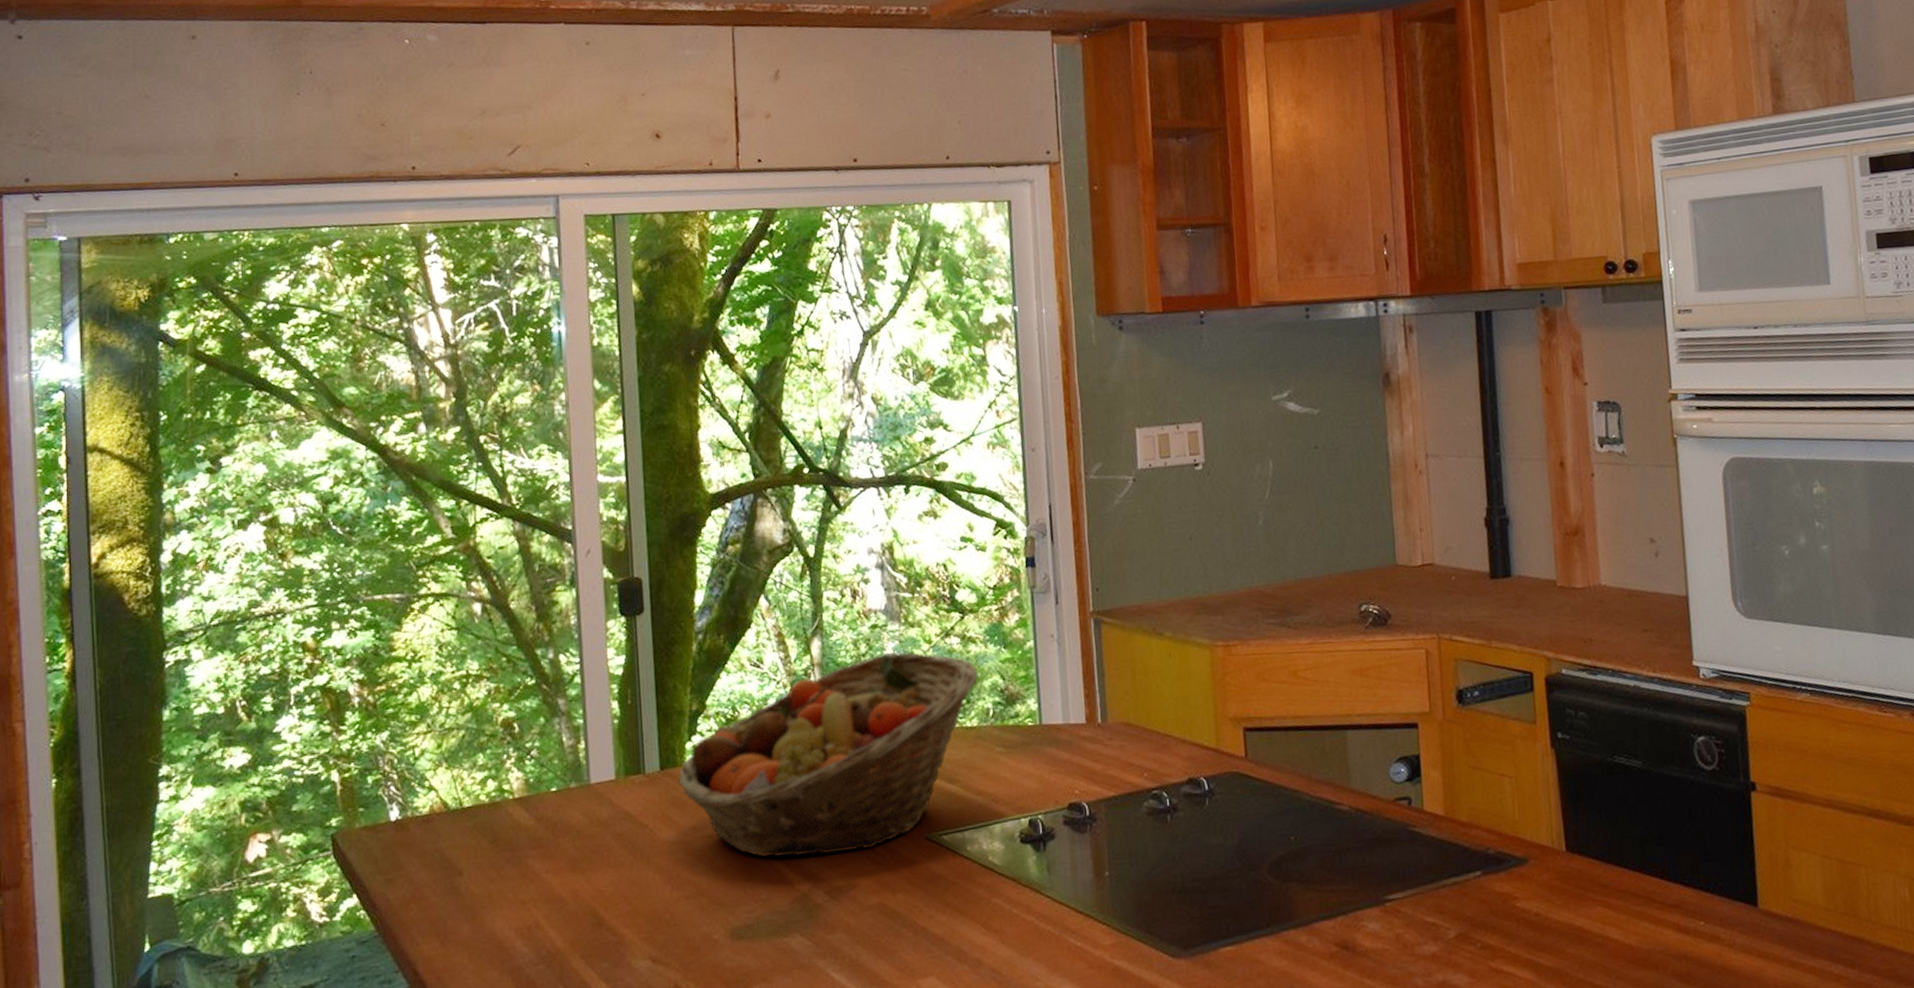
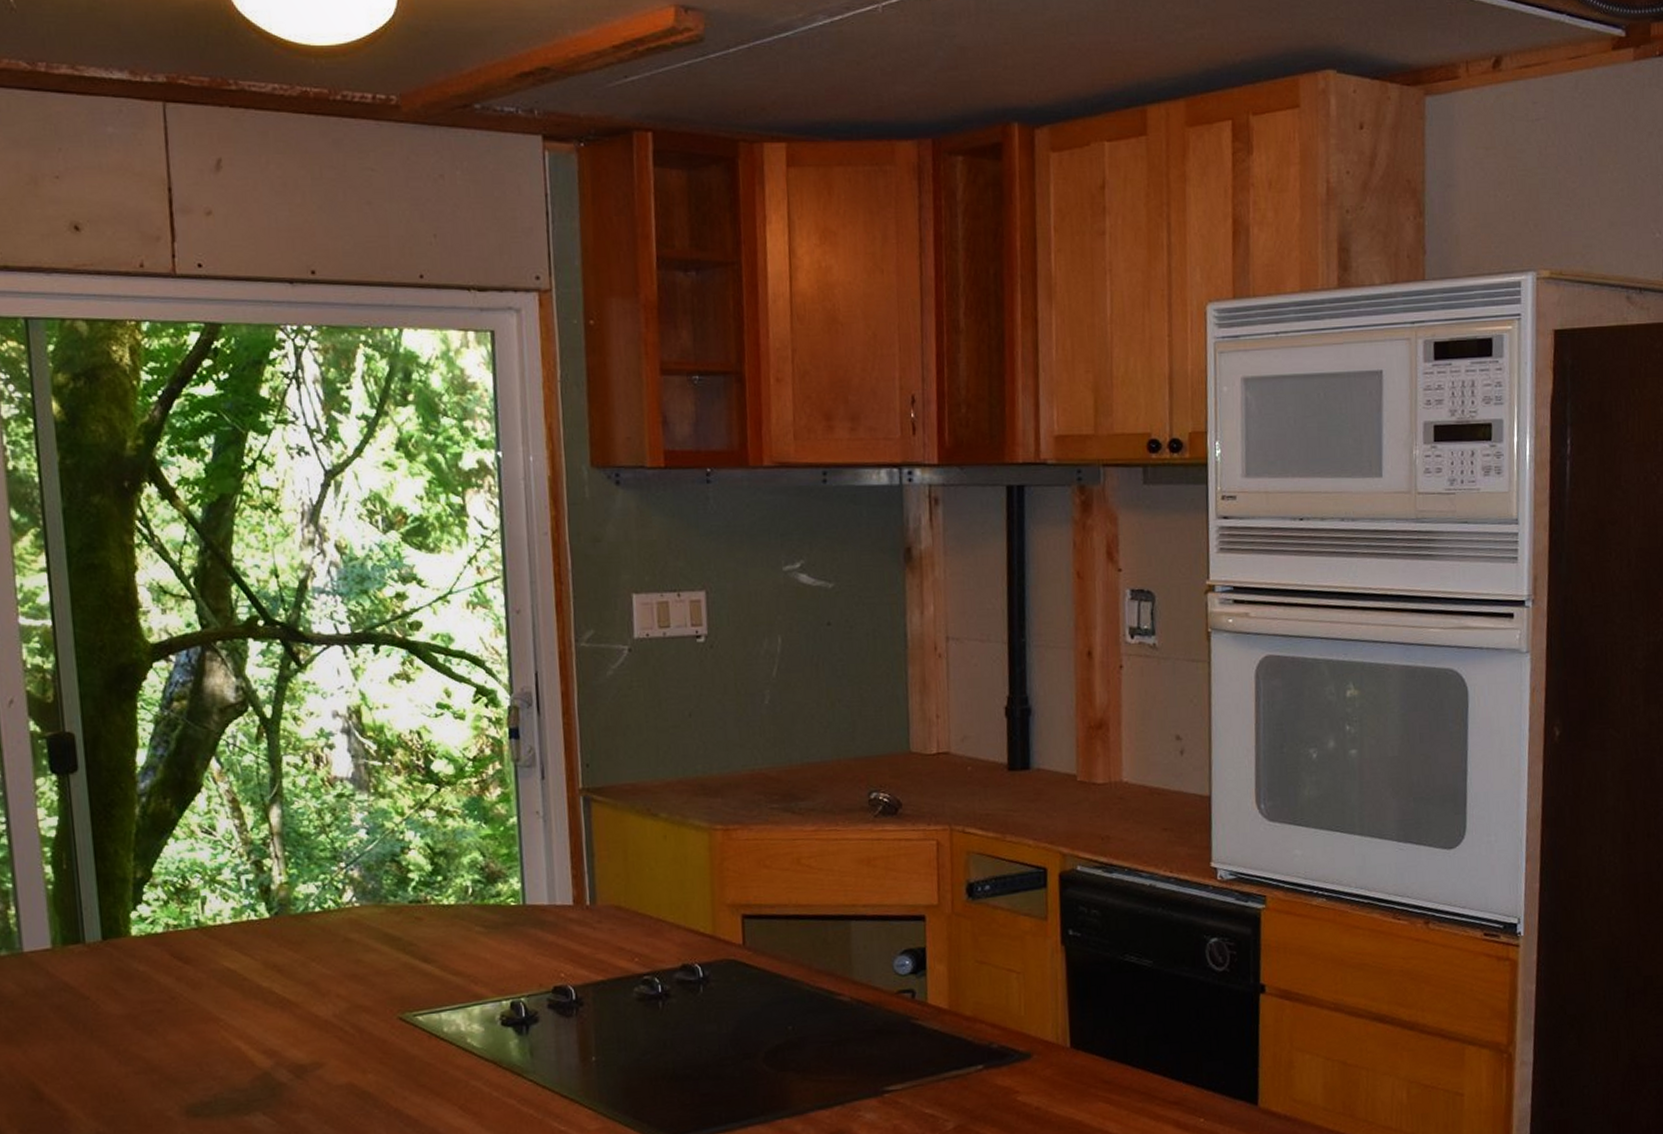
fruit basket: present [678,651,979,858] -> none [122,823,457,1035]

